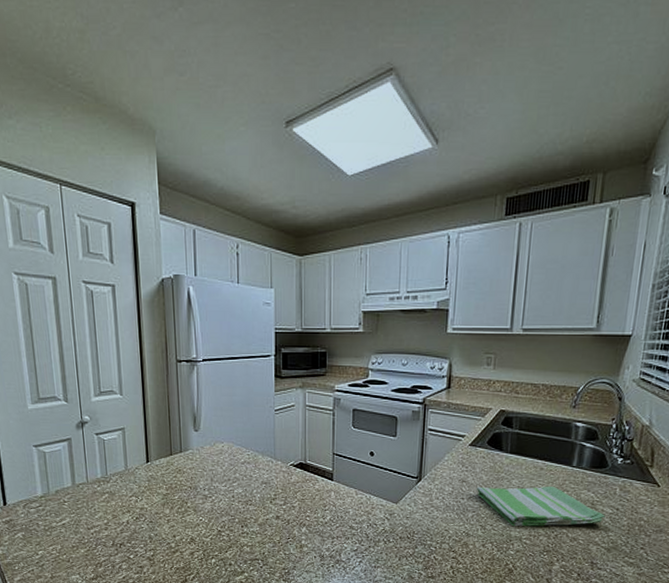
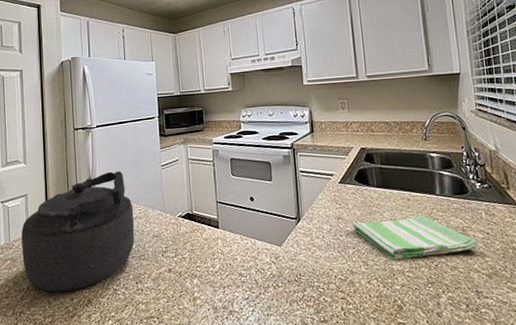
kettle: none [119,412,242,529] -> present [21,171,135,293]

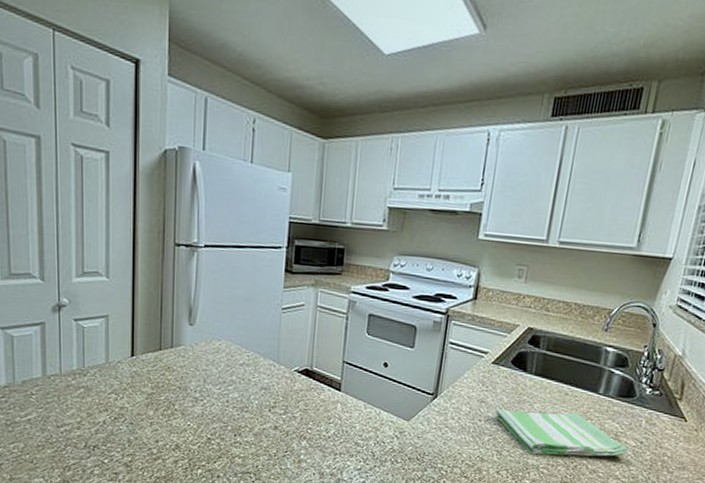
kettle: present [21,171,135,293] -> none [99,305,241,433]

